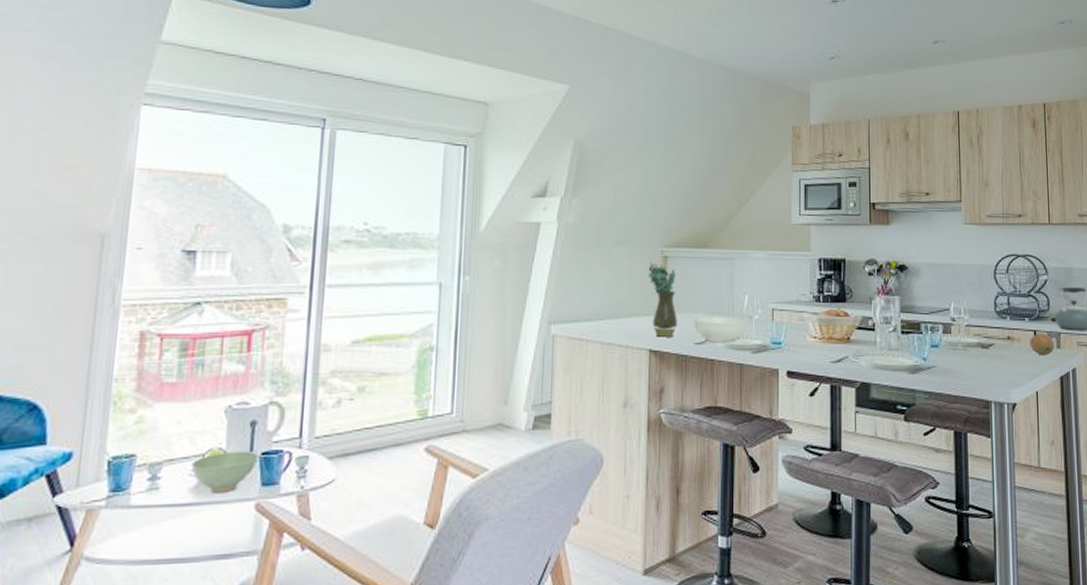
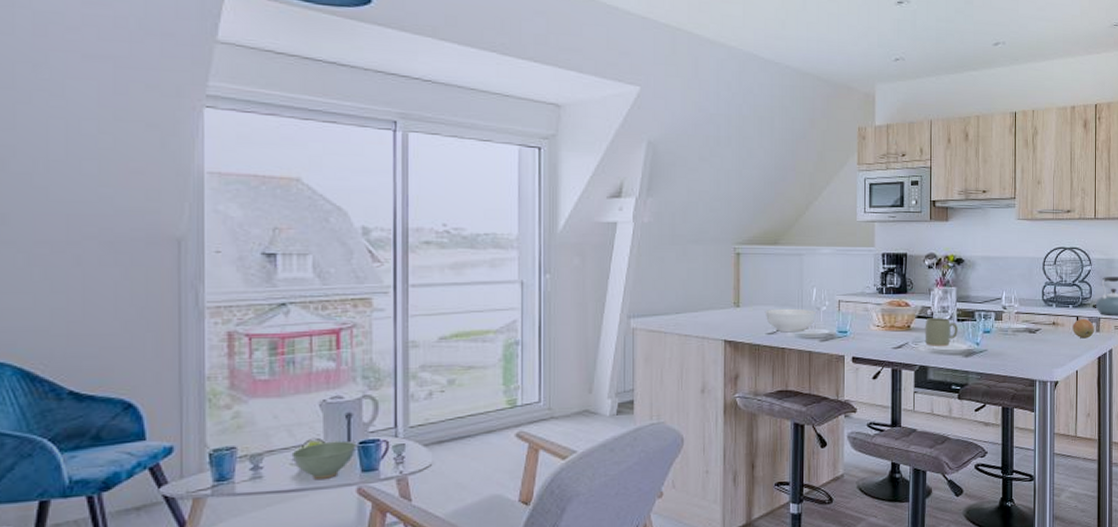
vase: present [648,262,677,337] -> none [722,258,750,328]
mug: none [866,330,902,362] -> present [925,318,958,347]

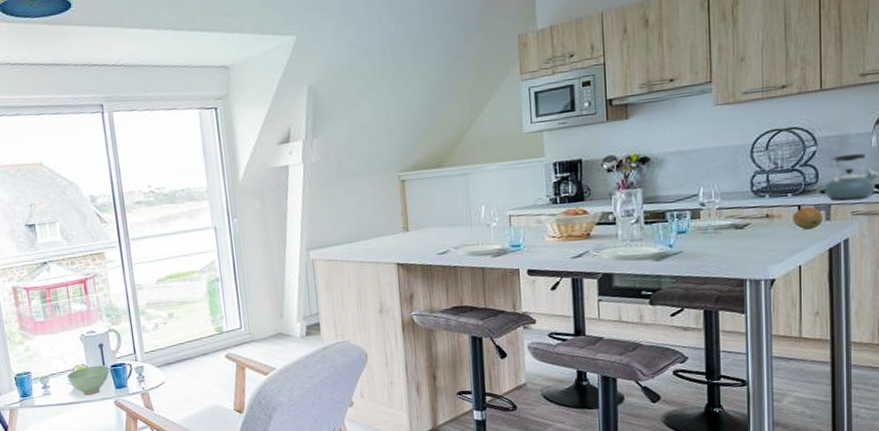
bowl: present [765,308,817,333] -> none [434,227,487,252]
mug: present [925,318,958,347] -> none [606,222,646,253]

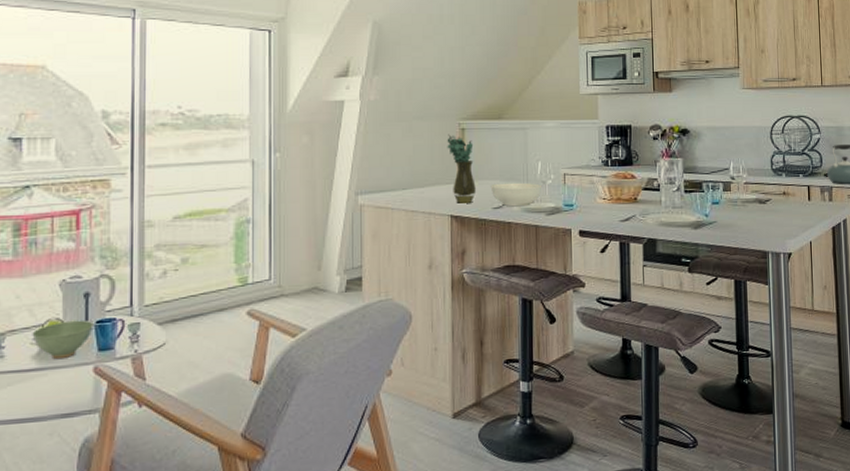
vase: none [388,187,420,252] -> present [447,134,476,203]
bowl: none [434,227,487,252] -> present [490,182,542,207]
fruit: present [793,206,824,230] -> none [804,187,827,208]

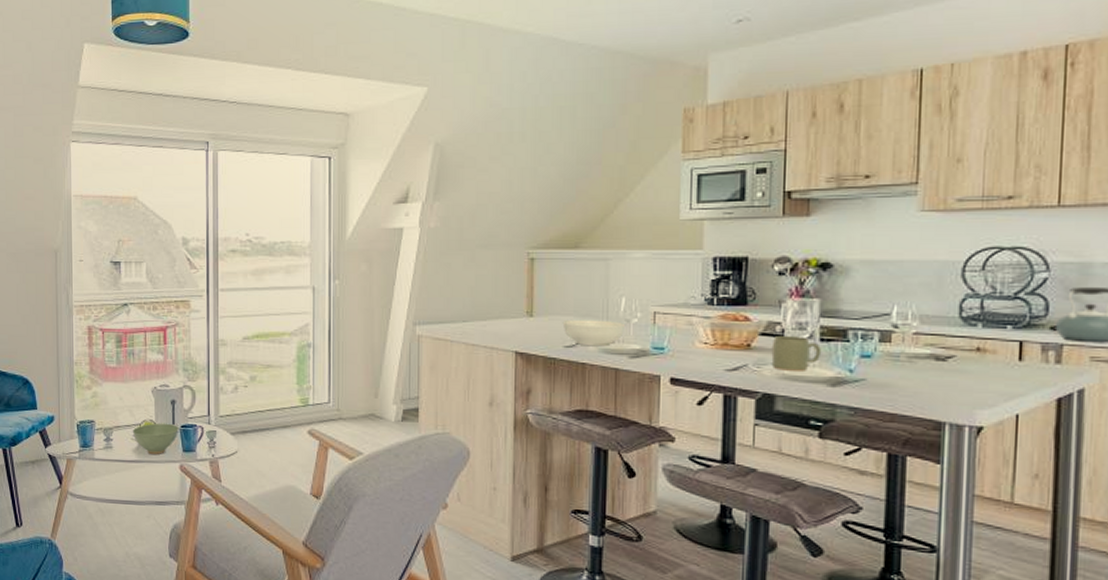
vase: present [447,134,476,203] -> none [513,264,545,340]
mug: none [652,189,686,220] -> present [771,336,821,373]

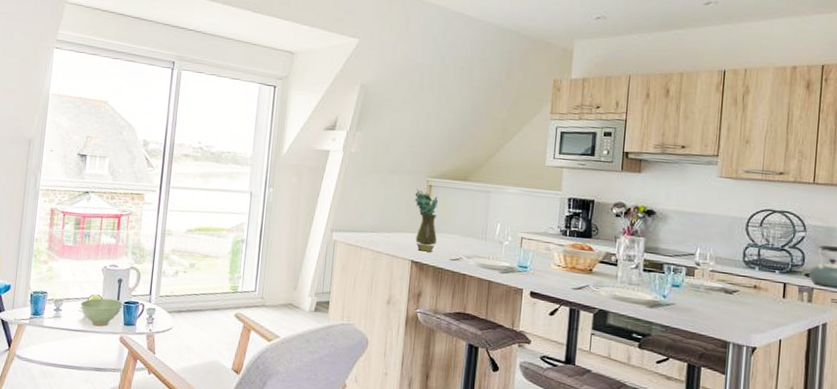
vase: none [513,264,545,340] -> present [414,189,439,252]
bowl: present [562,319,626,347] -> none [450,238,499,263]
mug: present [771,336,821,373] -> none [607,264,643,295]

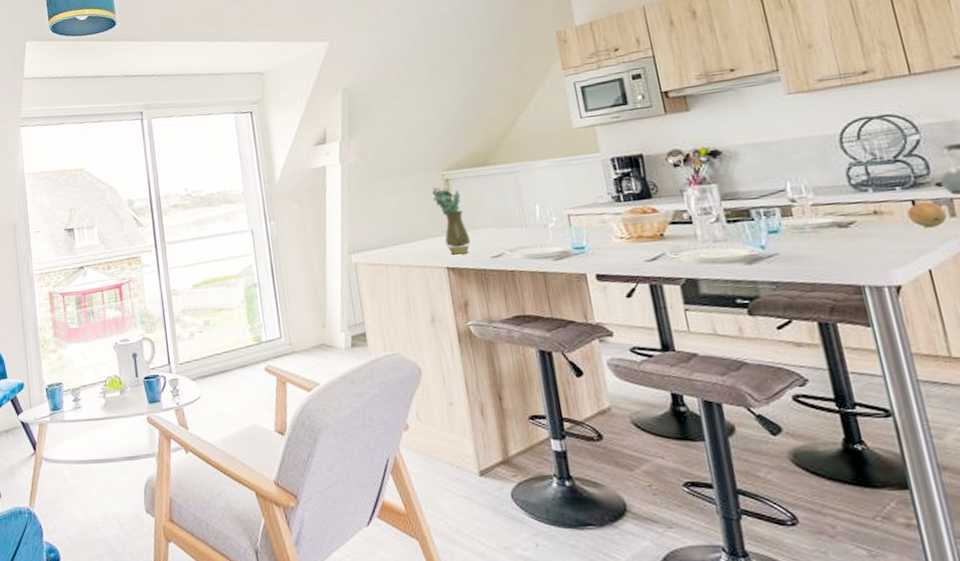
bowl: present [80,298,123,326] -> none [98,376,143,409]
fruit: none [778,285,806,308] -> present [907,201,948,228]

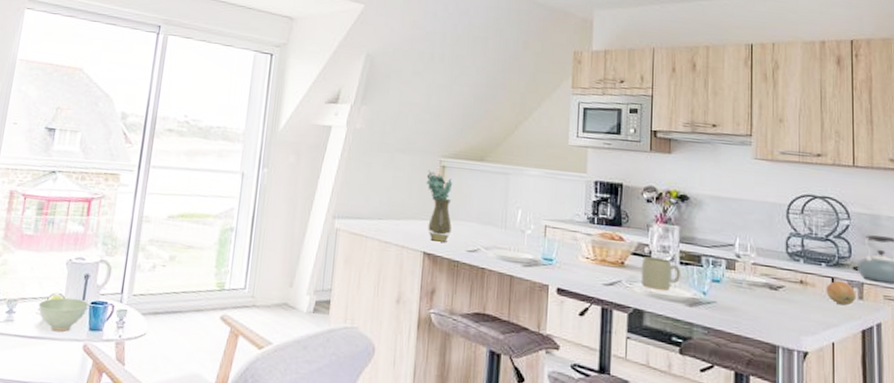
bowl: none [98,376,143,409] -> present [38,297,89,332]
mug: none [683,221,731,256] -> present [641,256,680,292]

